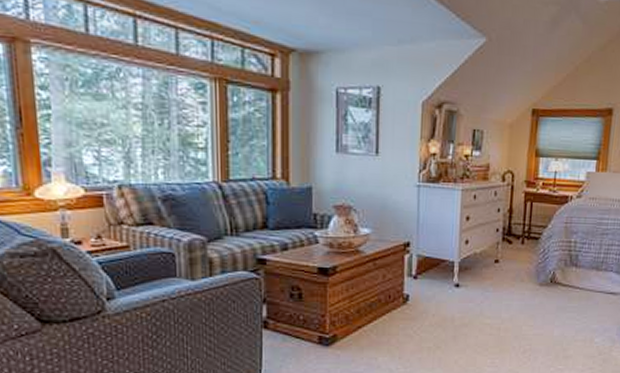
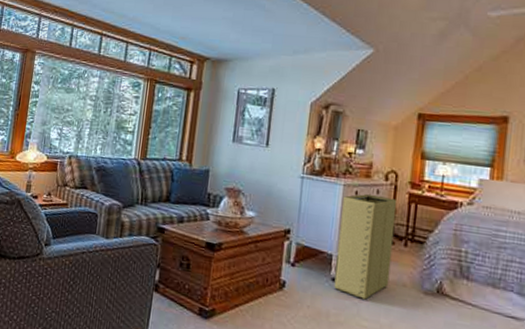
laundry hamper: none [457,196,514,301] -> present [334,194,397,301]

